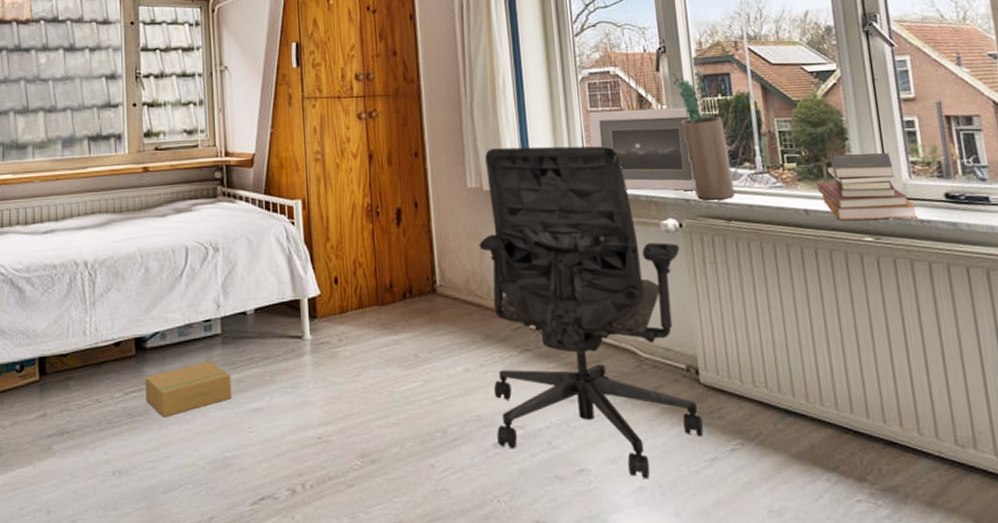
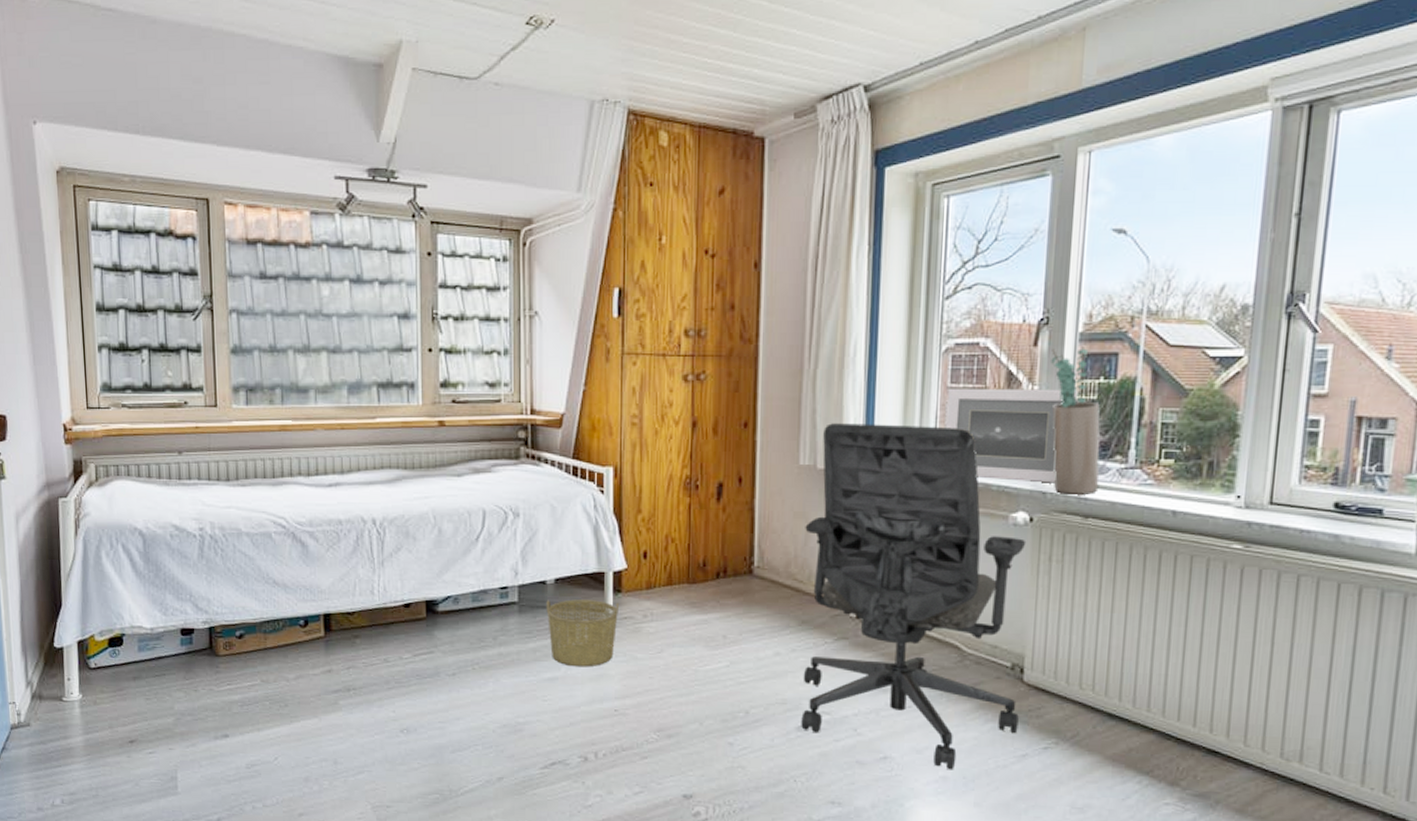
box: present [145,361,232,418] -> none [436,629,527,681]
basket: none [247,327,316,396] -> present [546,599,620,667]
books: present [817,152,917,220] -> none [1192,452,1298,528]

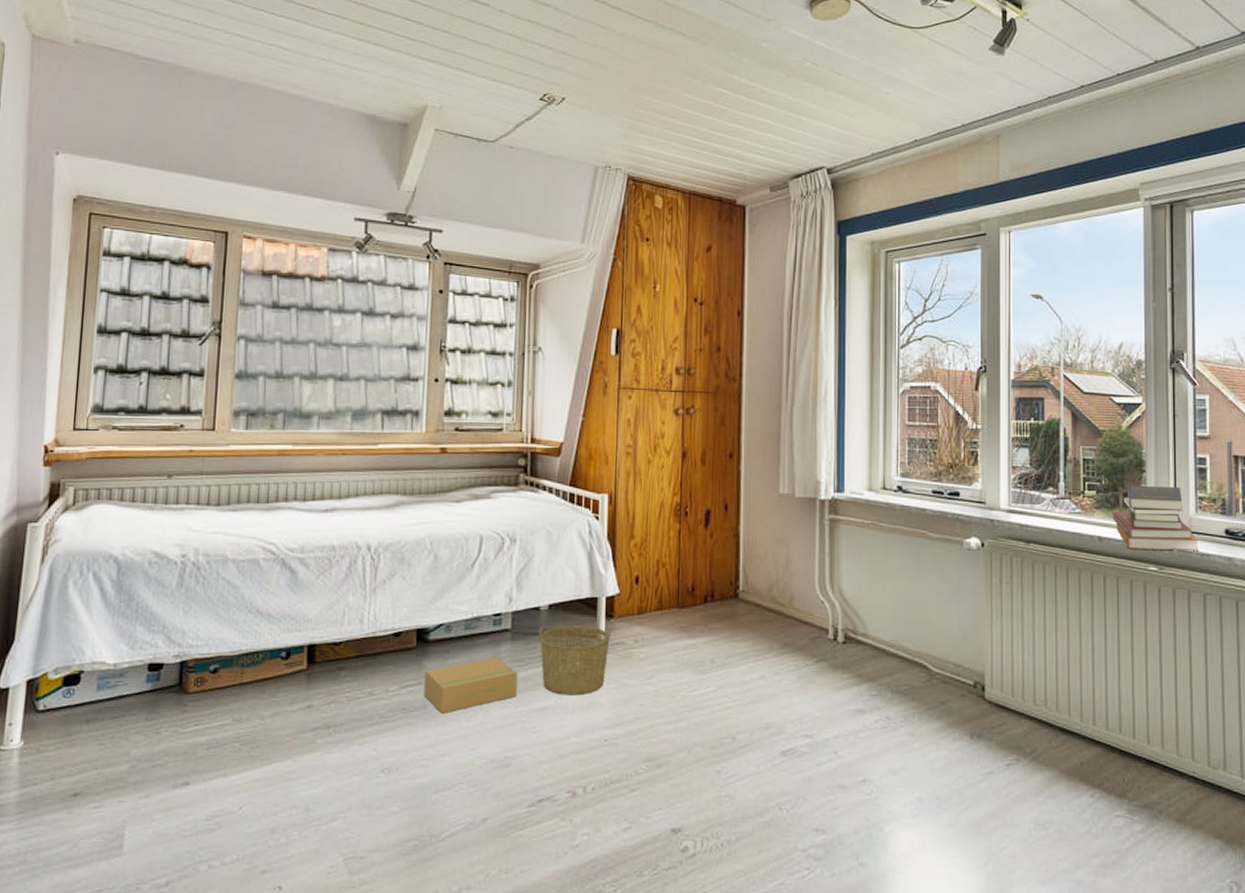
box: none [436,629,527,681] -> present [424,657,518,714]
office chair: present [801,423,1027,770] -> none [785,455,983,791]
picture frame: present [945,388,1078,483] -> none [905,425,1014,512]
vase: present [1051,347,1100,495] -> none [990,392,1037,522]
books: none [1192,452,1298,528] -> present [1112,485,1199,552]

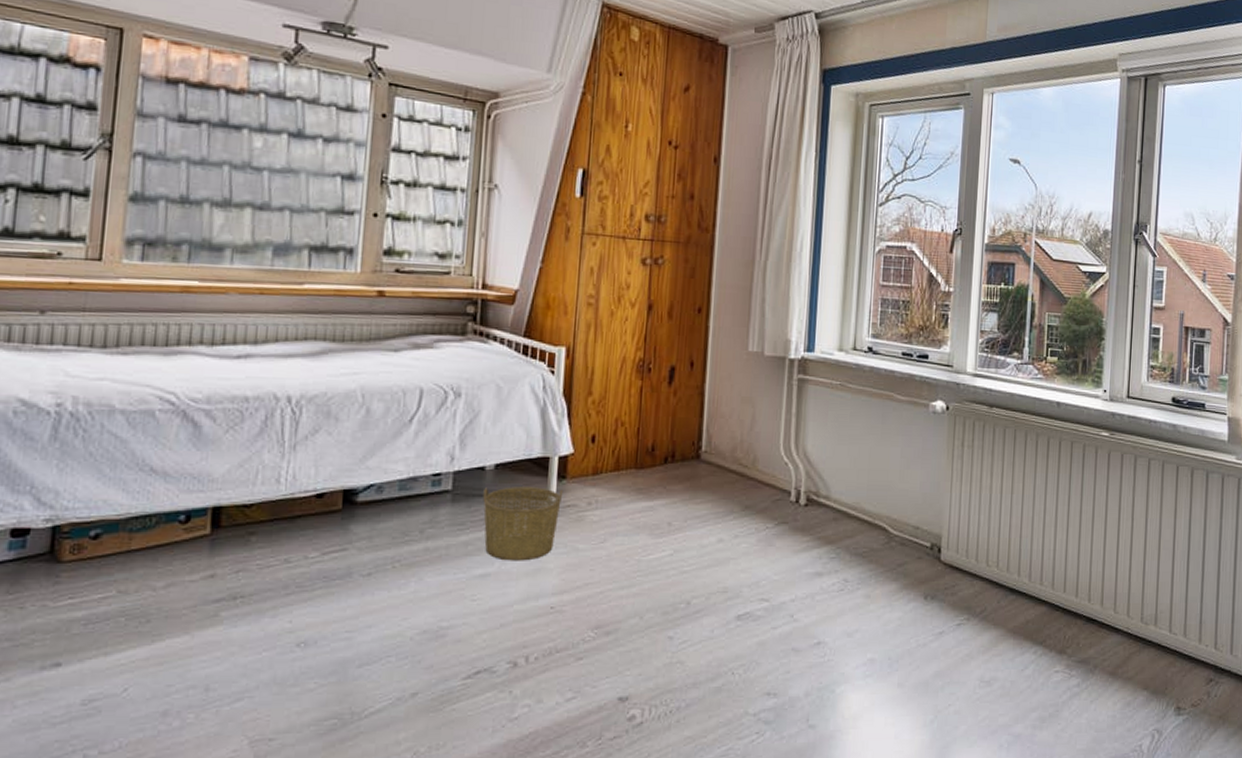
box: present [424,657,518,714] -> none [349,520,458,582]
books: present [1112,485,1199,552] -> none [1071,352,1148,418]

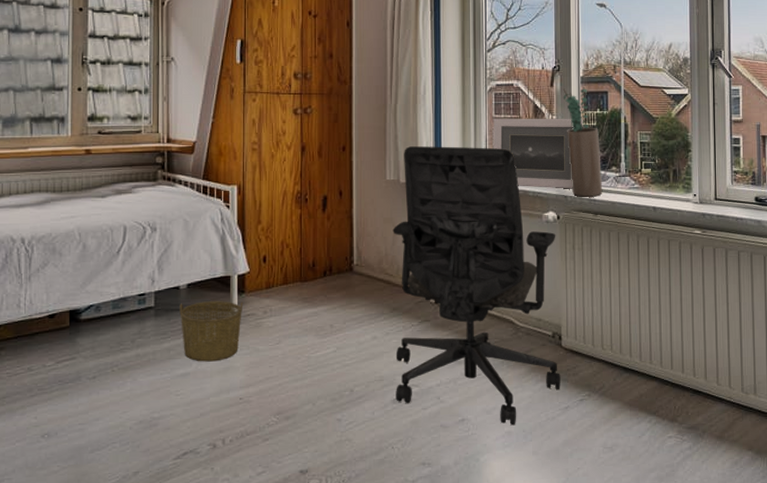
office chair: none [741,312,944,652] -> present [393,146,561,426]
picture frame: none [877,285,984,375] -> present [492,118,583,189]
vase: none [963,256,1002,386] -> present [563,87,603,197]

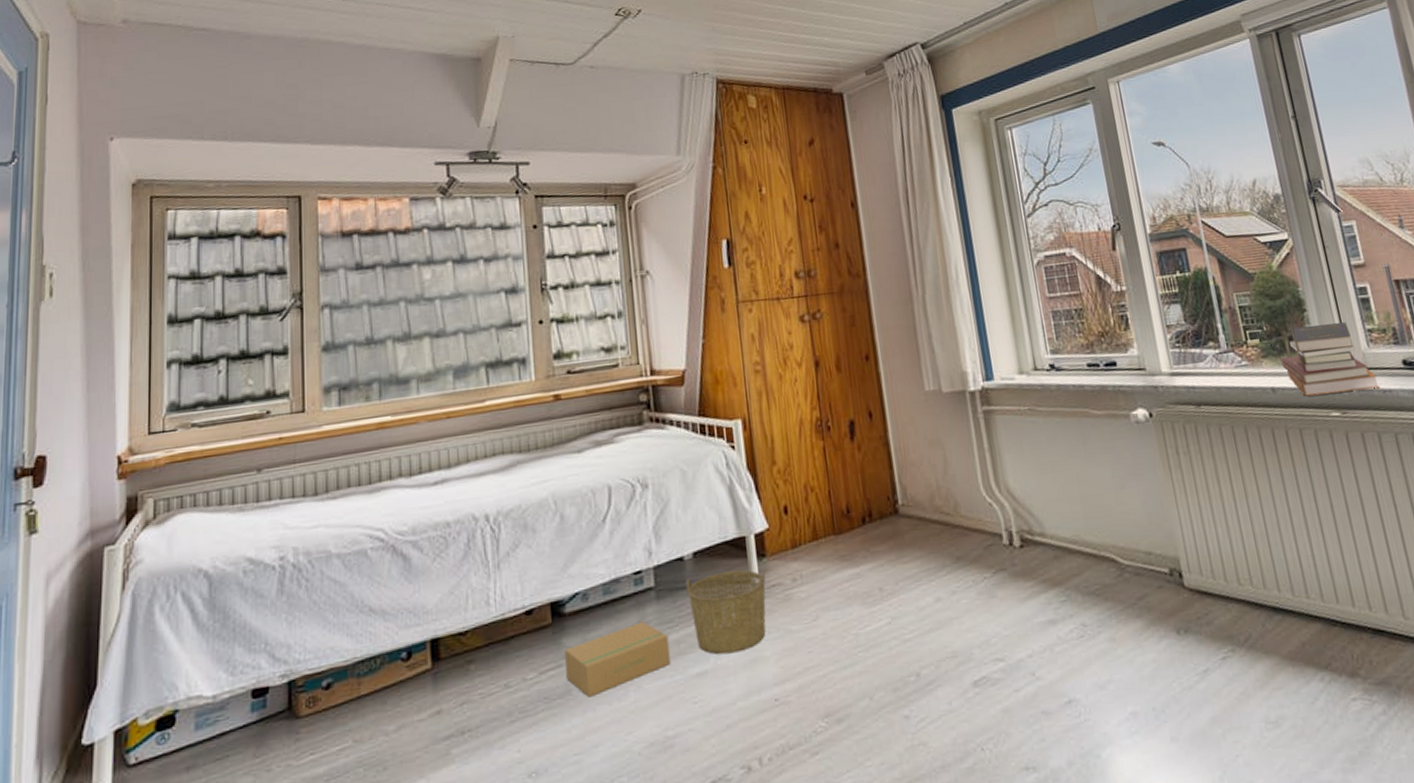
box: none [78,332,162,384] -> present [565,621,671,698]
office chair: present [393,146,561,426] -> none [941,334,1193,703]
picture frame: present [492,118,583,189] -> none [1048,286,1163,381]
vase: present [563,87,603,197] -> none [1129,246,1202,386]
books: none [664,163,734,217] -> present [1280,322,1379,396]

